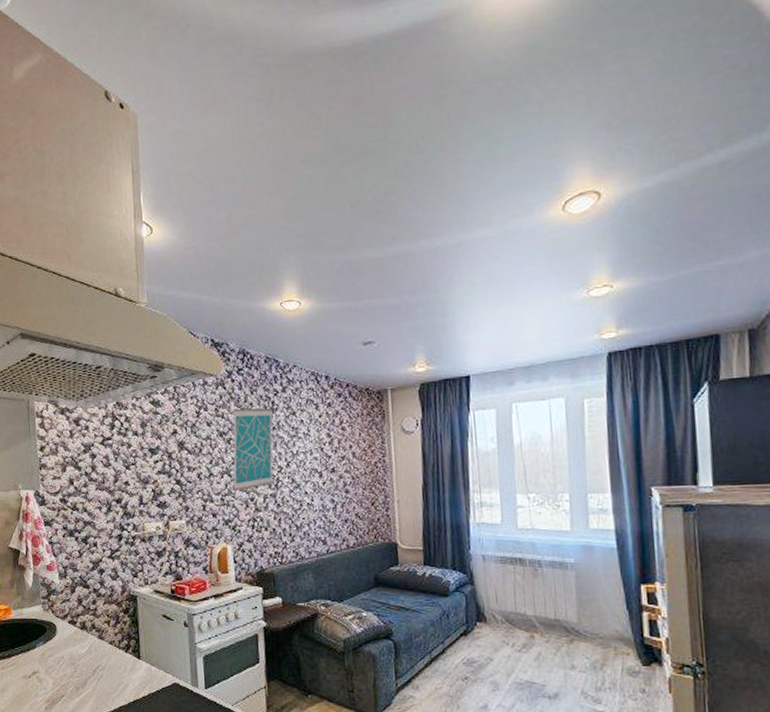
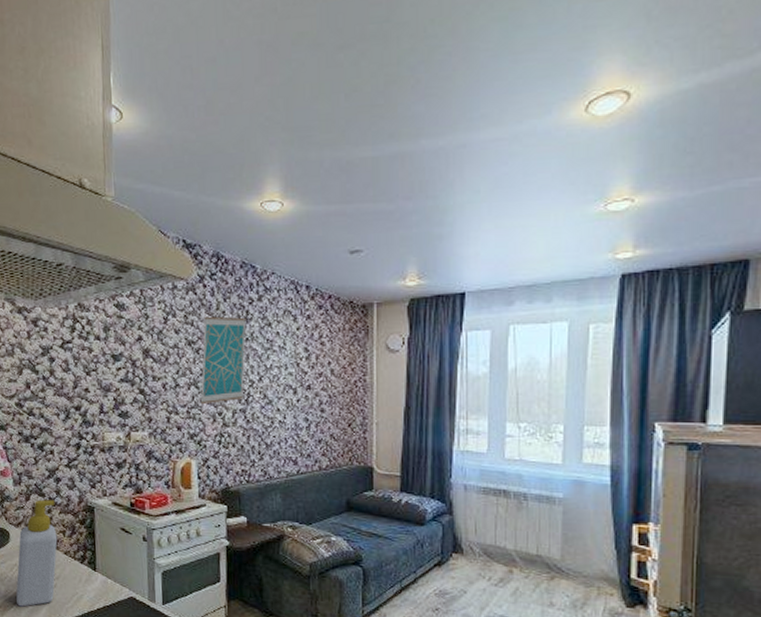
soap bottle: none [63,591,103,699] -> present [16,499,58,607]

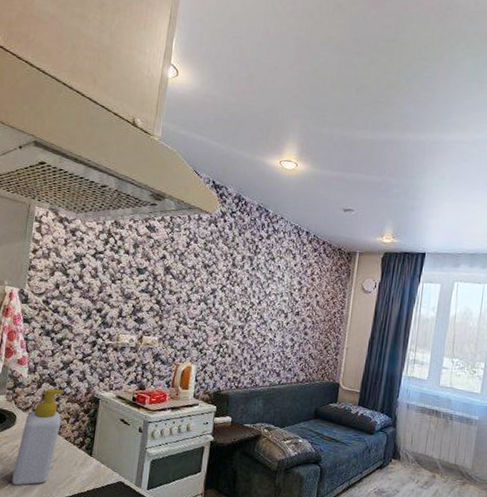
wall art: present [200,316,247,405] -> none [207,245,255,319]

